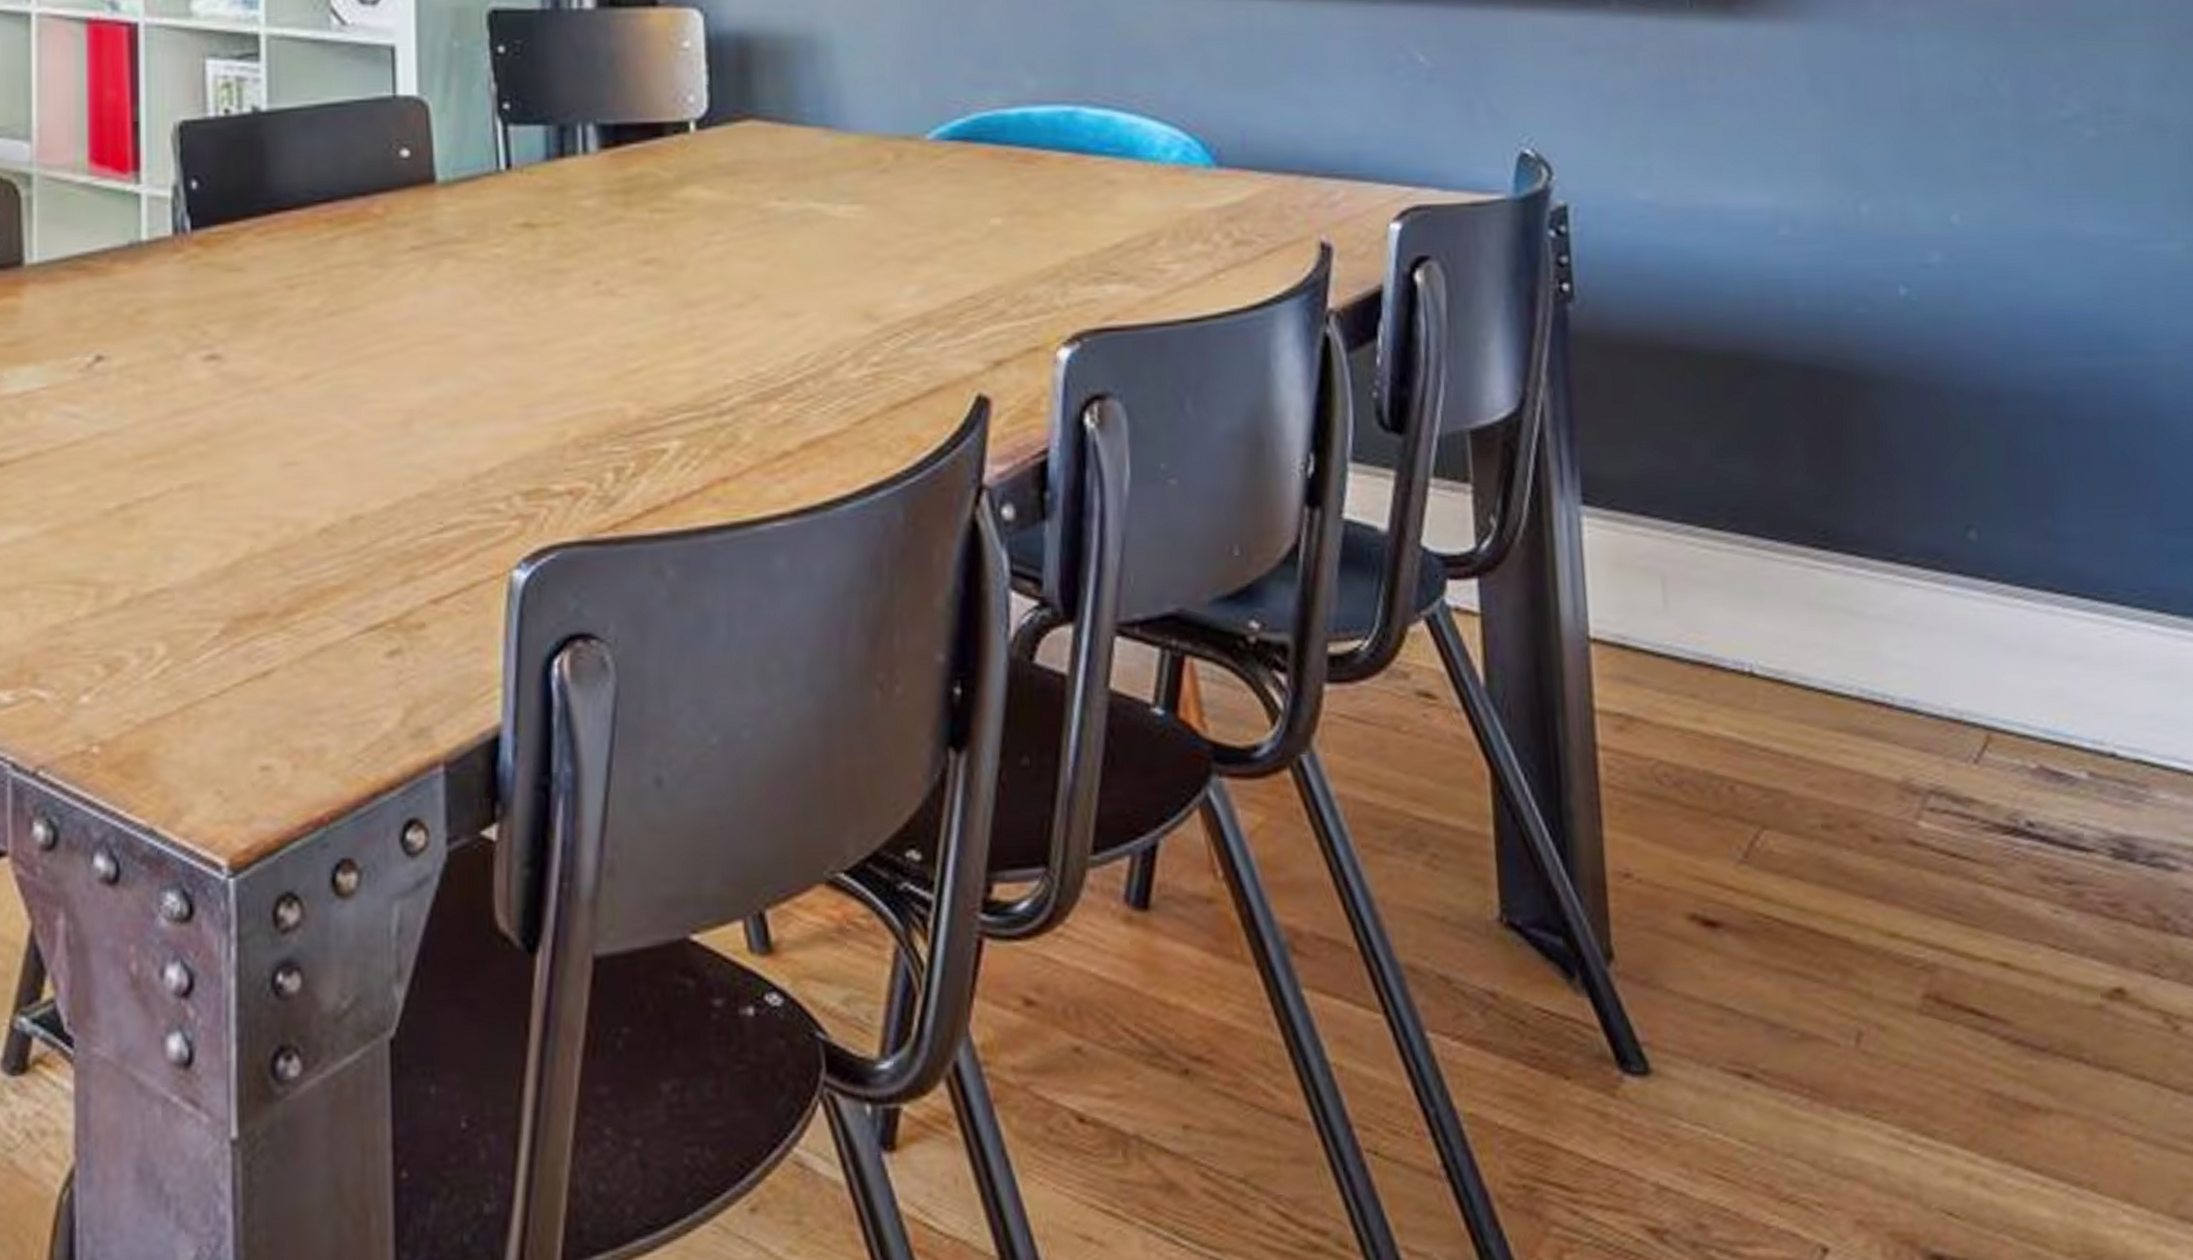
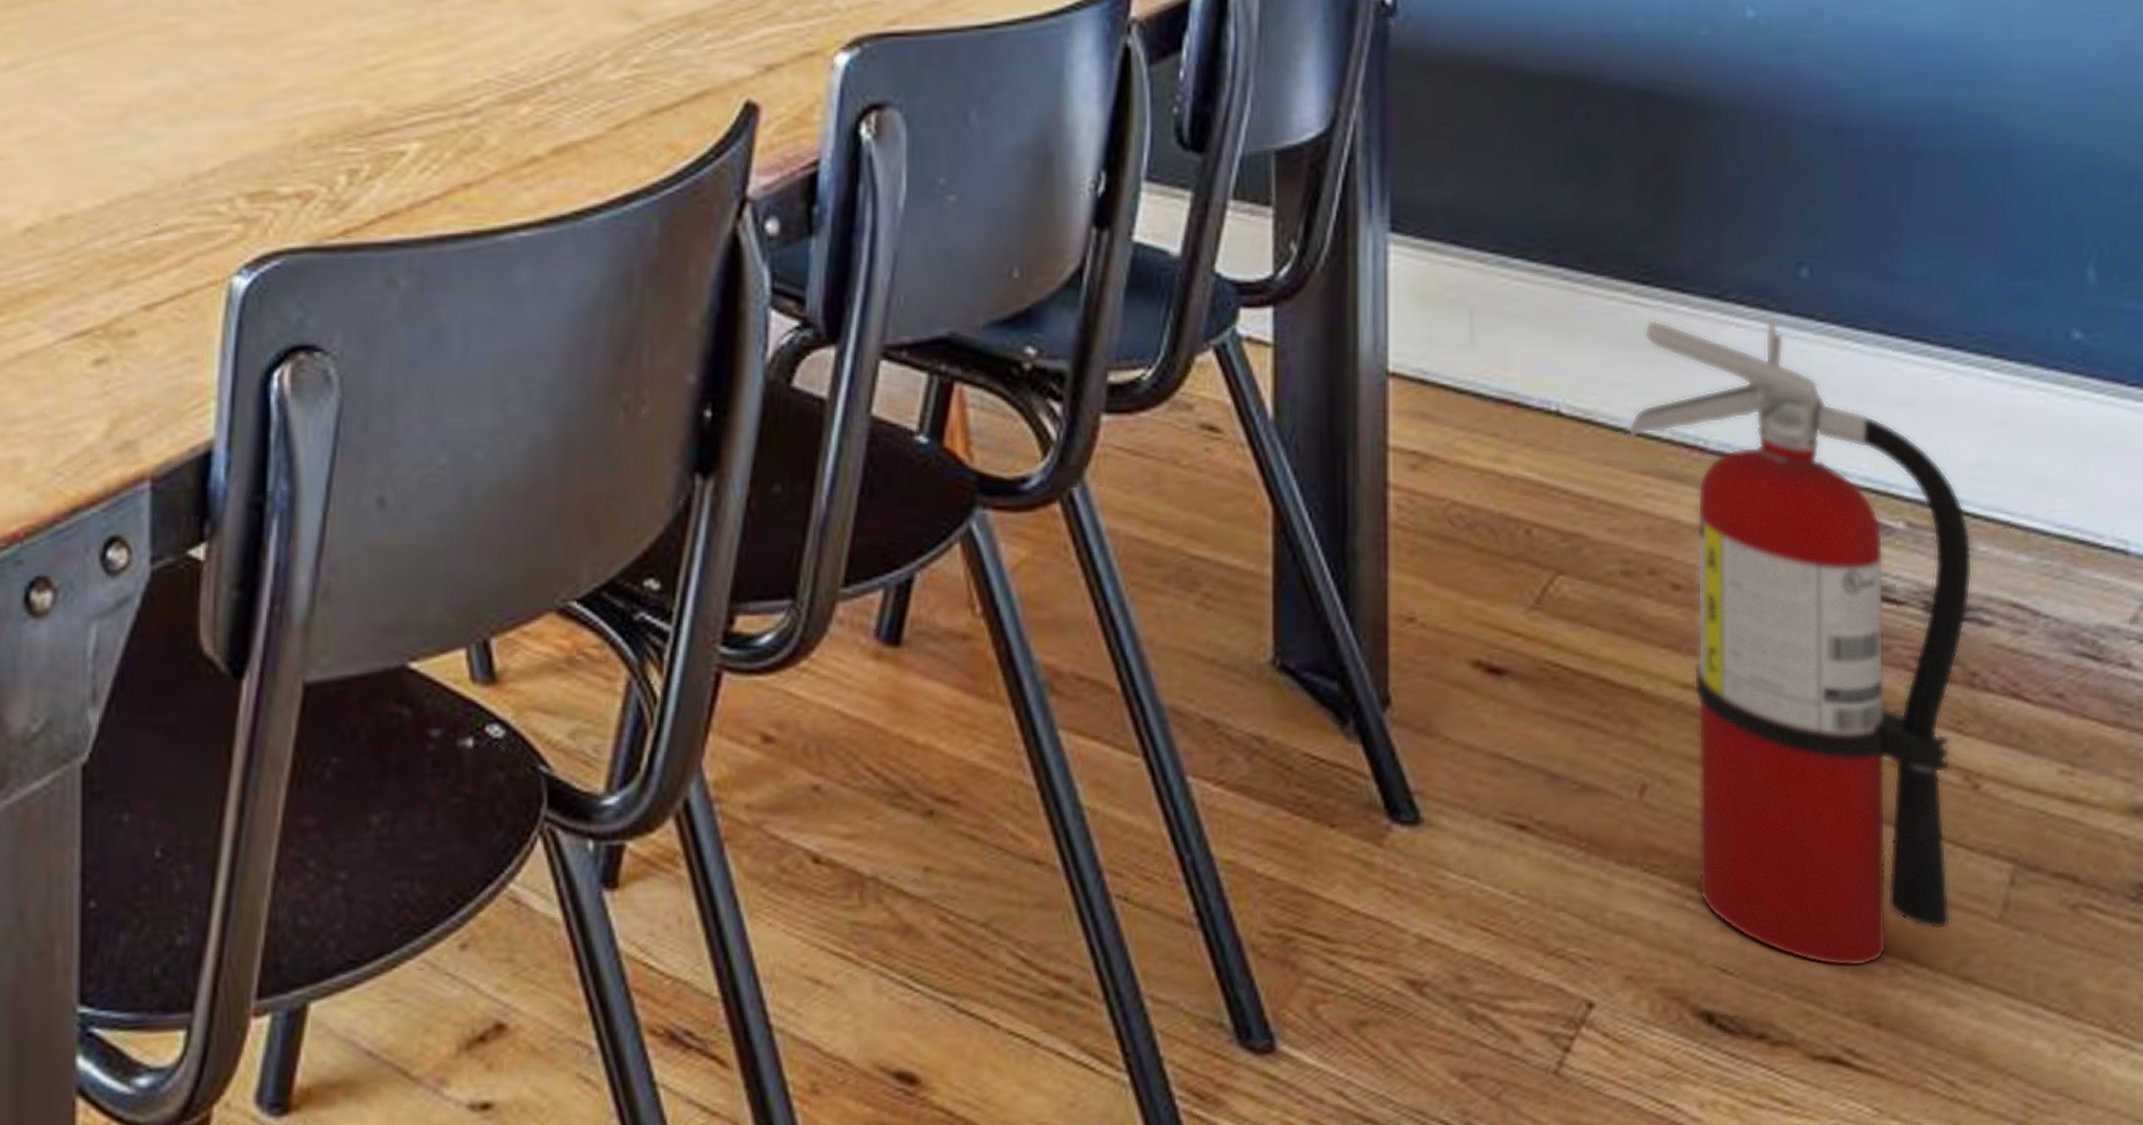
fire extinguisher: none [1818,579,2164,1209] -> present [1627,319,1973,968]

